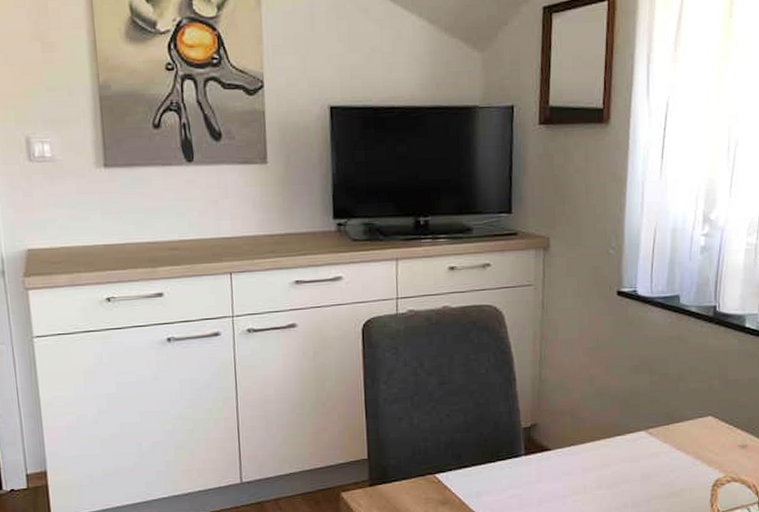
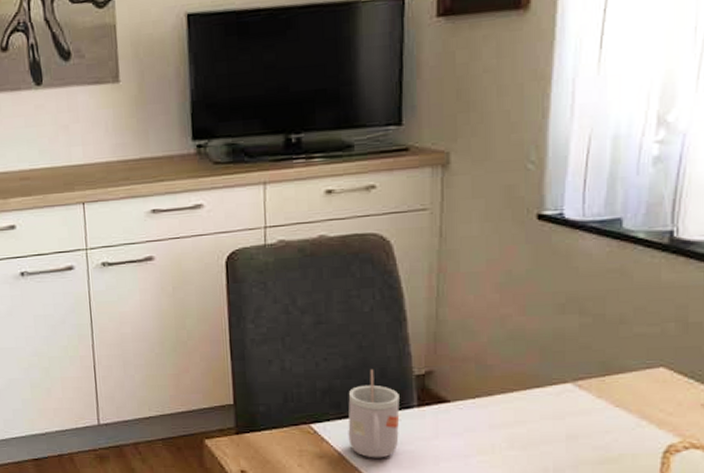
mug: none [467,423,510,502] -> present [348,369,400,458]

